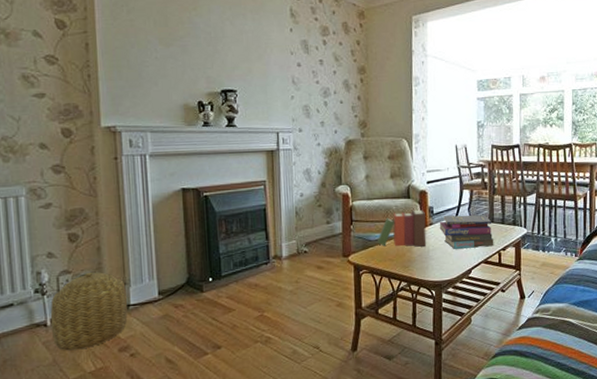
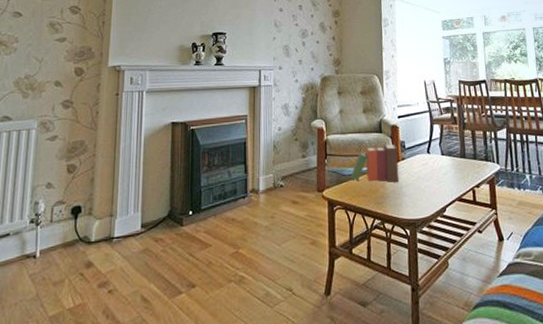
basket: present [50,272,128,351] -> none [39,202,112,285]
books: present [439,215,494,249] -> none [411,150,468,185]

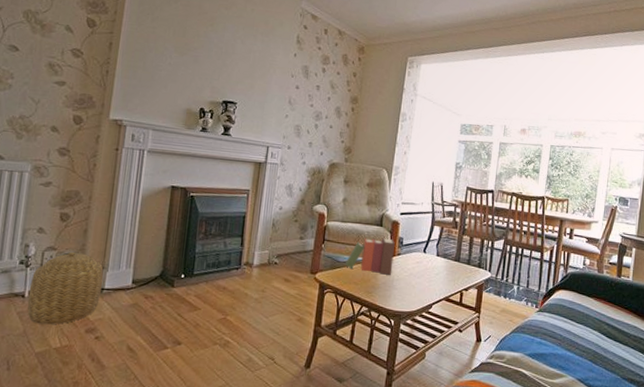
basket: none [39,202,112,285] -> present [27,251,103,325]

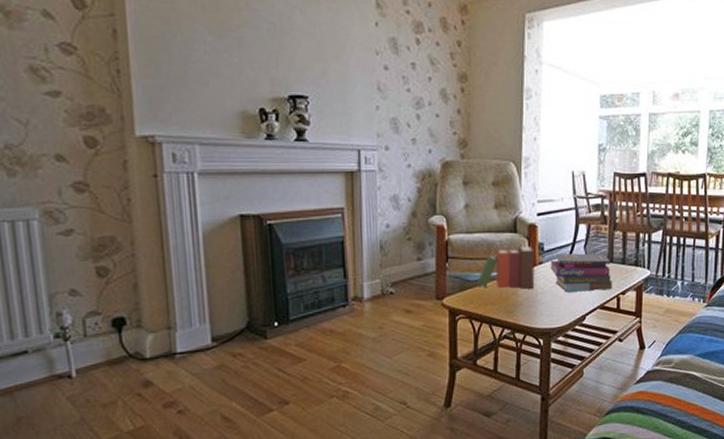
basket: present [27,251,103,325] -> none [75,313,174,407]
books: none [406,248,458,285] -> present [550,253,612,292]

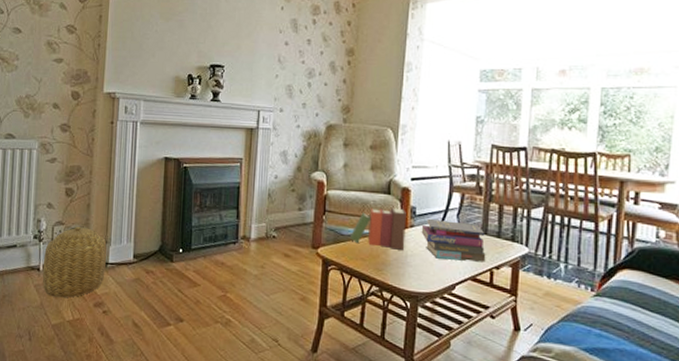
basket: none [75,313,174,407] -> present [42,226,107,298]

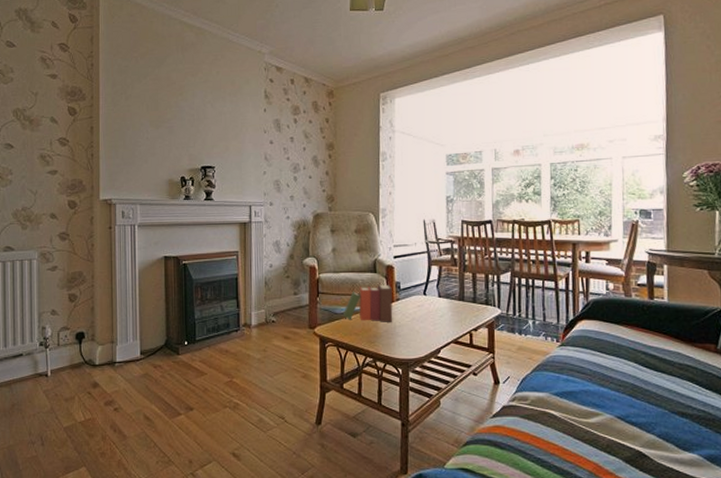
basket: present [42,226,107,298] -> none [51,329,113,400]
books: present [421,219,486,263] -> none [406,292,465,327]

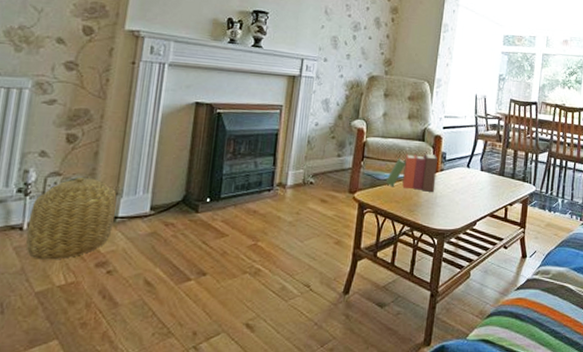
basket: none [51,329,113,400] -> present [25,176,117,260]

